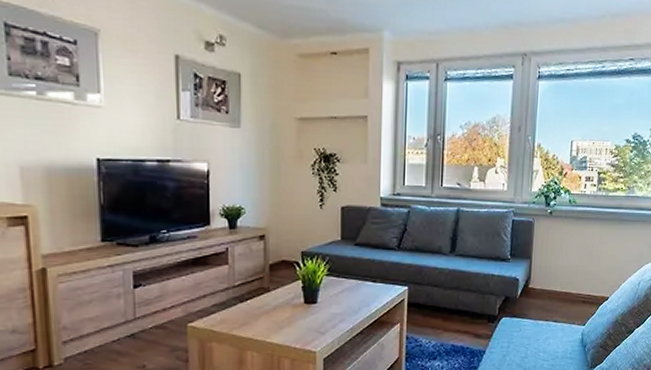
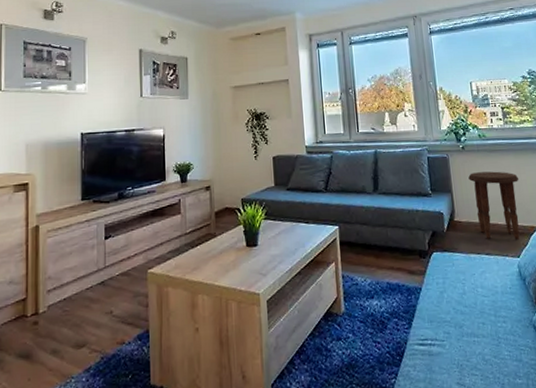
side table: none [550,240,601,309] -> present [468,171,520,240]

